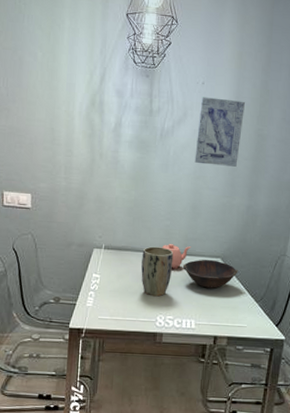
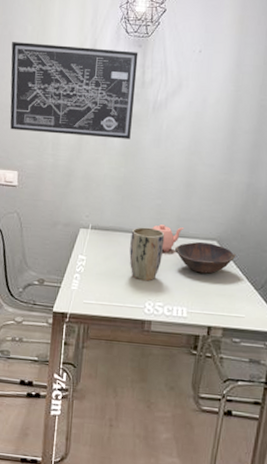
wall art: none [21,67,146,164] -> present [10,42,139,139]
wall art: present [194,97,245,167] -> none [189,66,246,141]

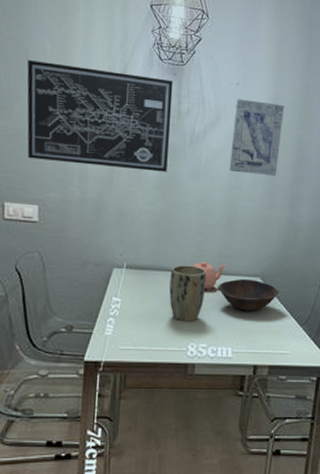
wall art: none [189,66,246,141] -> present [229,99,284,176]

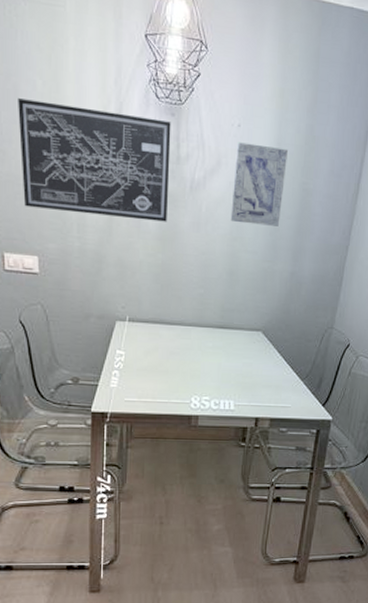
plant pot: present [169,265,207,322] -> none [172,318,209,375]
teapot: present [192,262,227,291] -> none [194,315,229,345]
bowl: present [217,278,280,311] -> none [219,332,282,365]

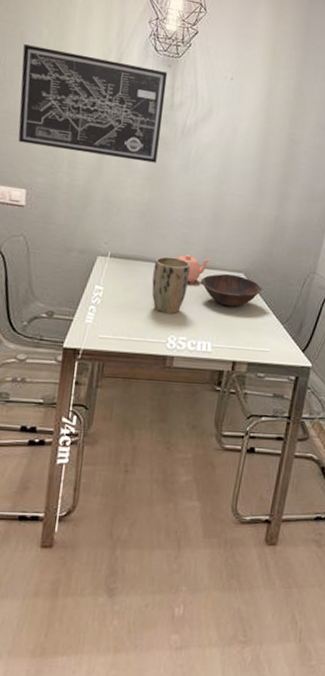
plant pot: none [172,318,209,375] -> present [152,256,191,314]
teapot: none [194,315,229,345] -> present [177,255,211,285]
bowl: none [219,332,282,365] -> present [200,273,263,307]
wall art: present [230,142,288,226] -> none [218,93,277,173]

